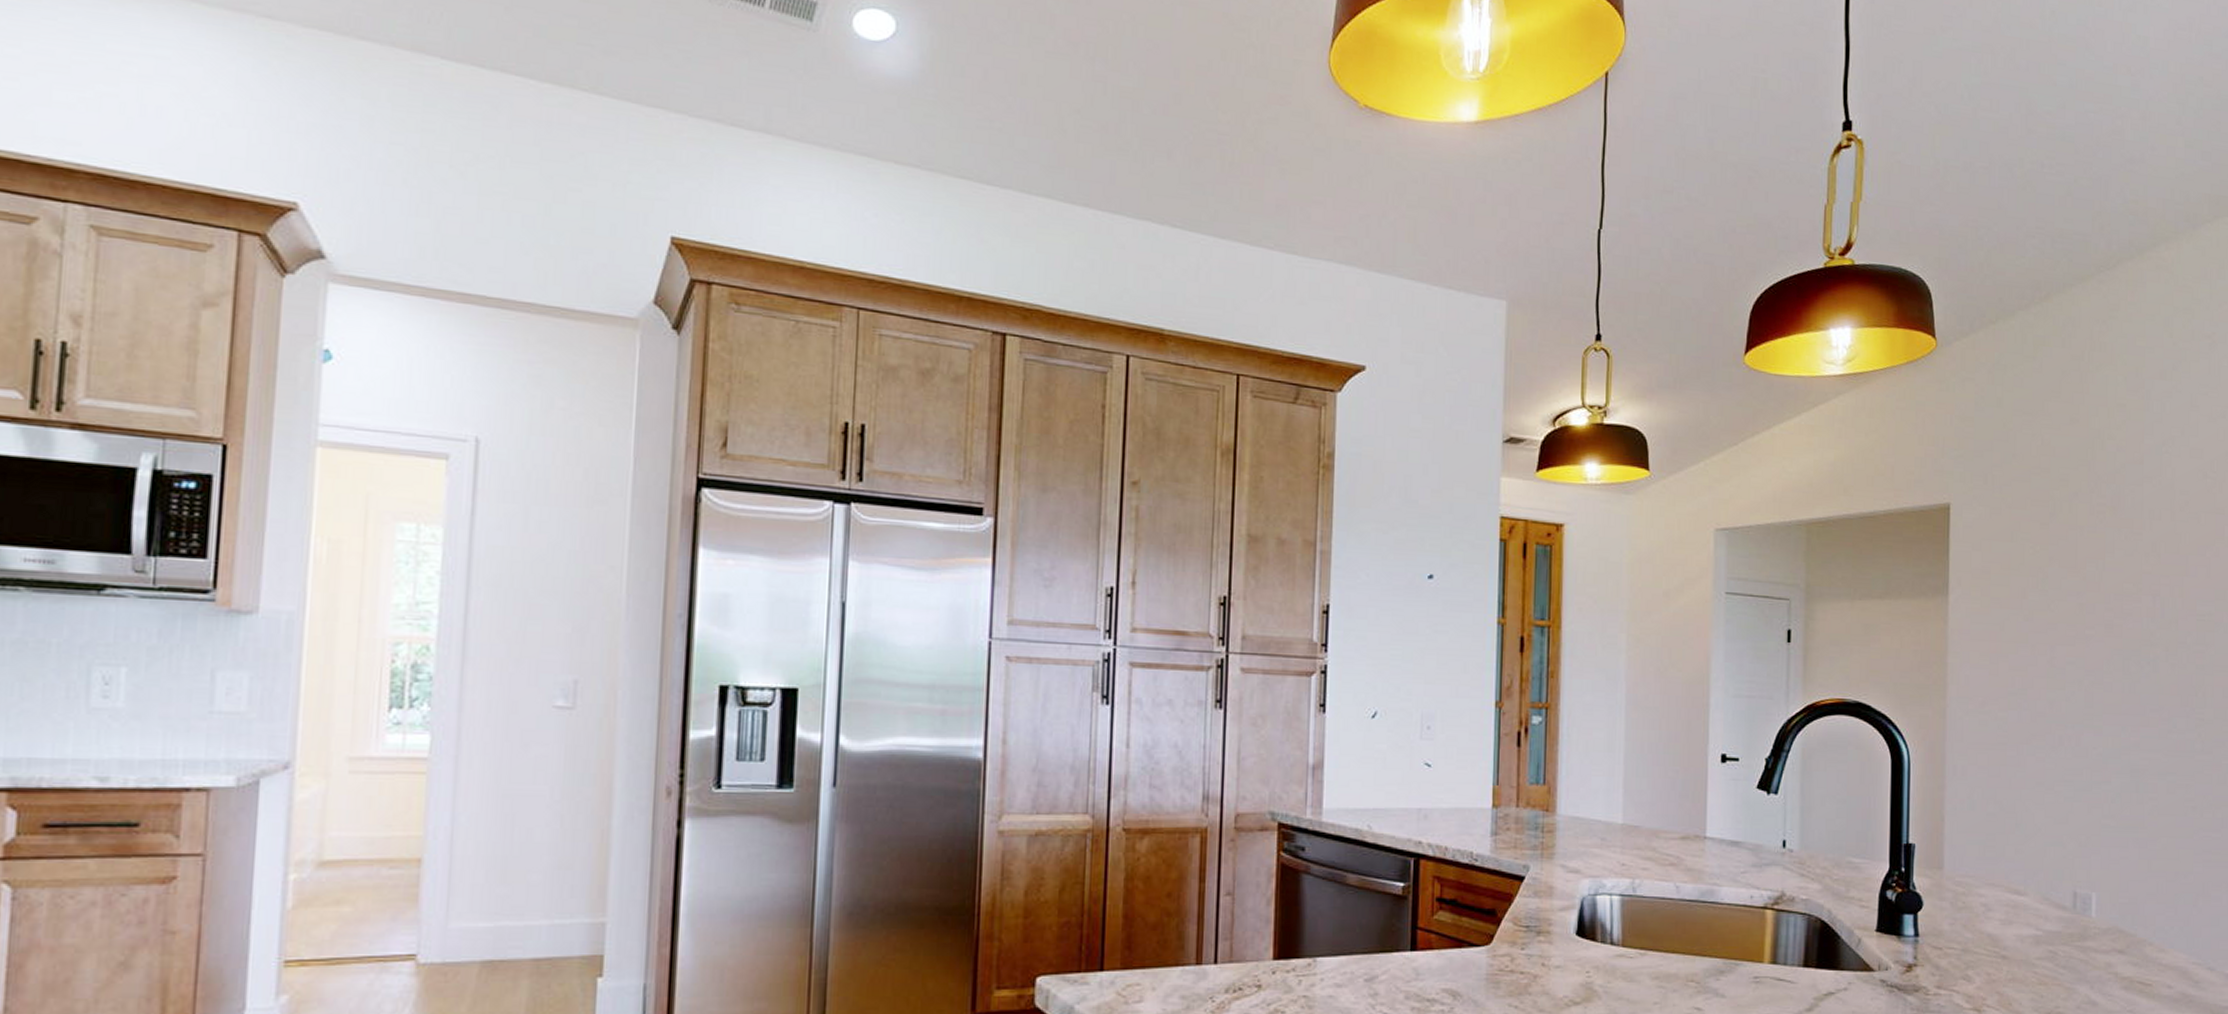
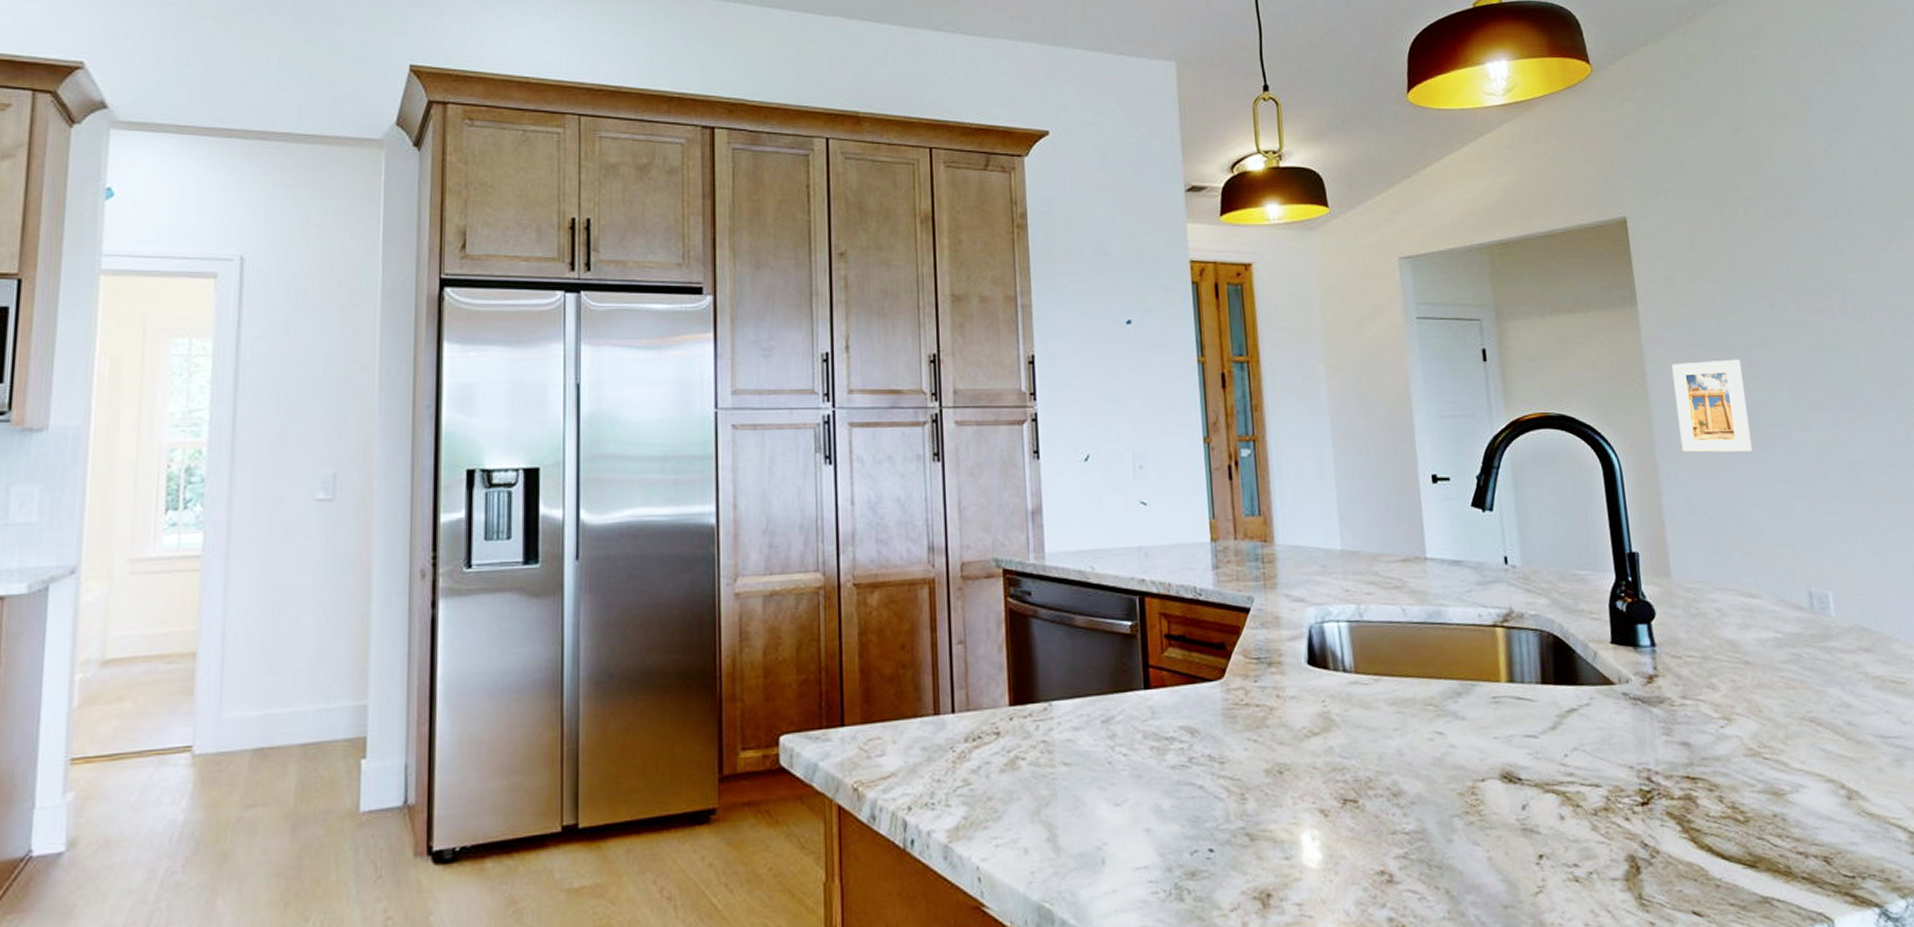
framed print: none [1972,657,2042,751] -> present [1671,359,1753,453]

